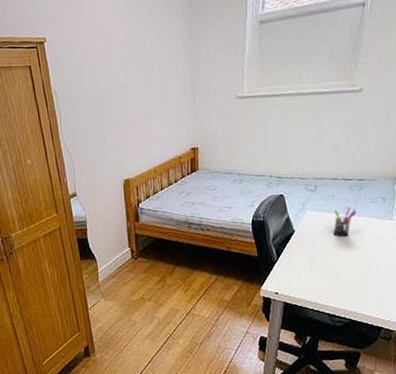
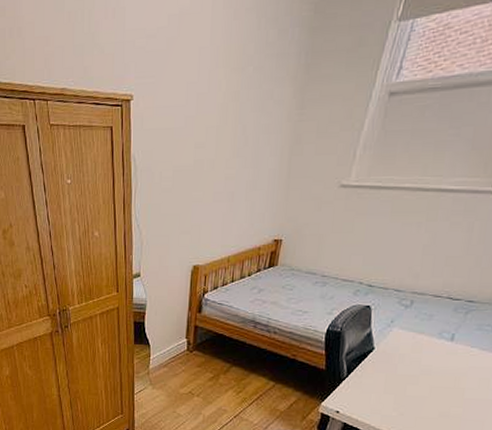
pen holder: present [333,206,357,237] -> none [420,330,456,364]

